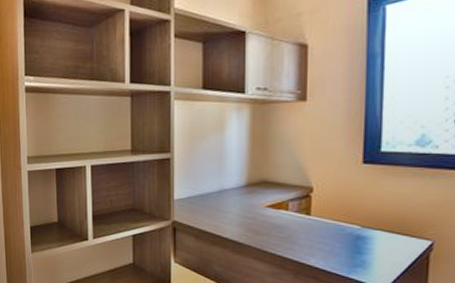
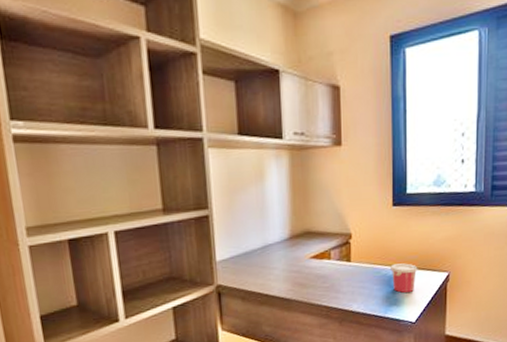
cup: none [357,224,392,257] -> present [390,263,418,293]

